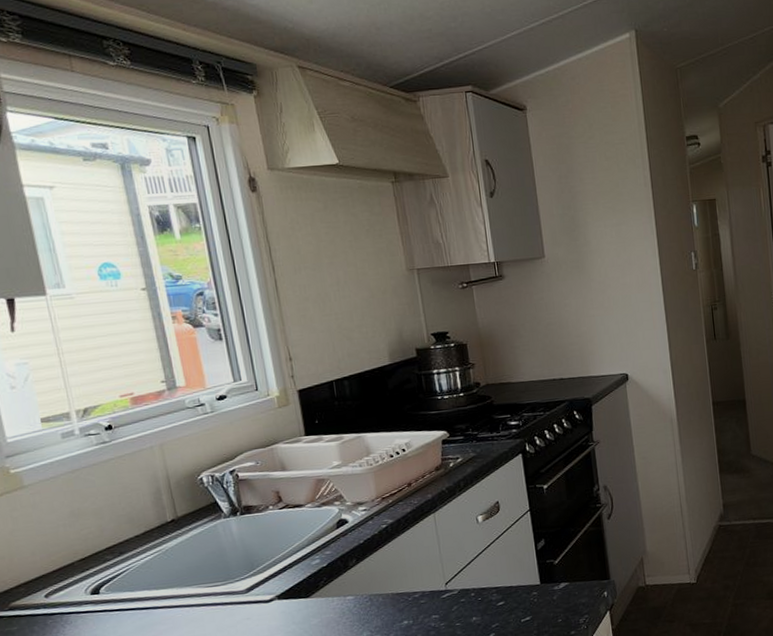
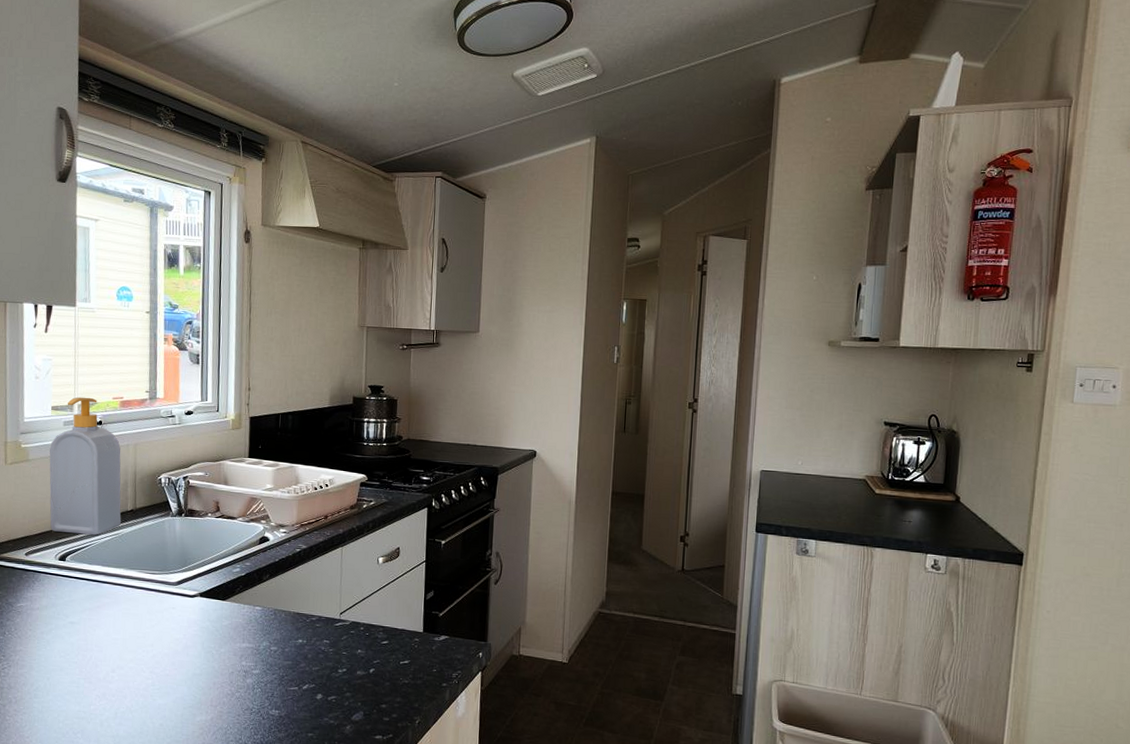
soap bottle: none [49,400,162,563] -> present [49,397,121,535]

